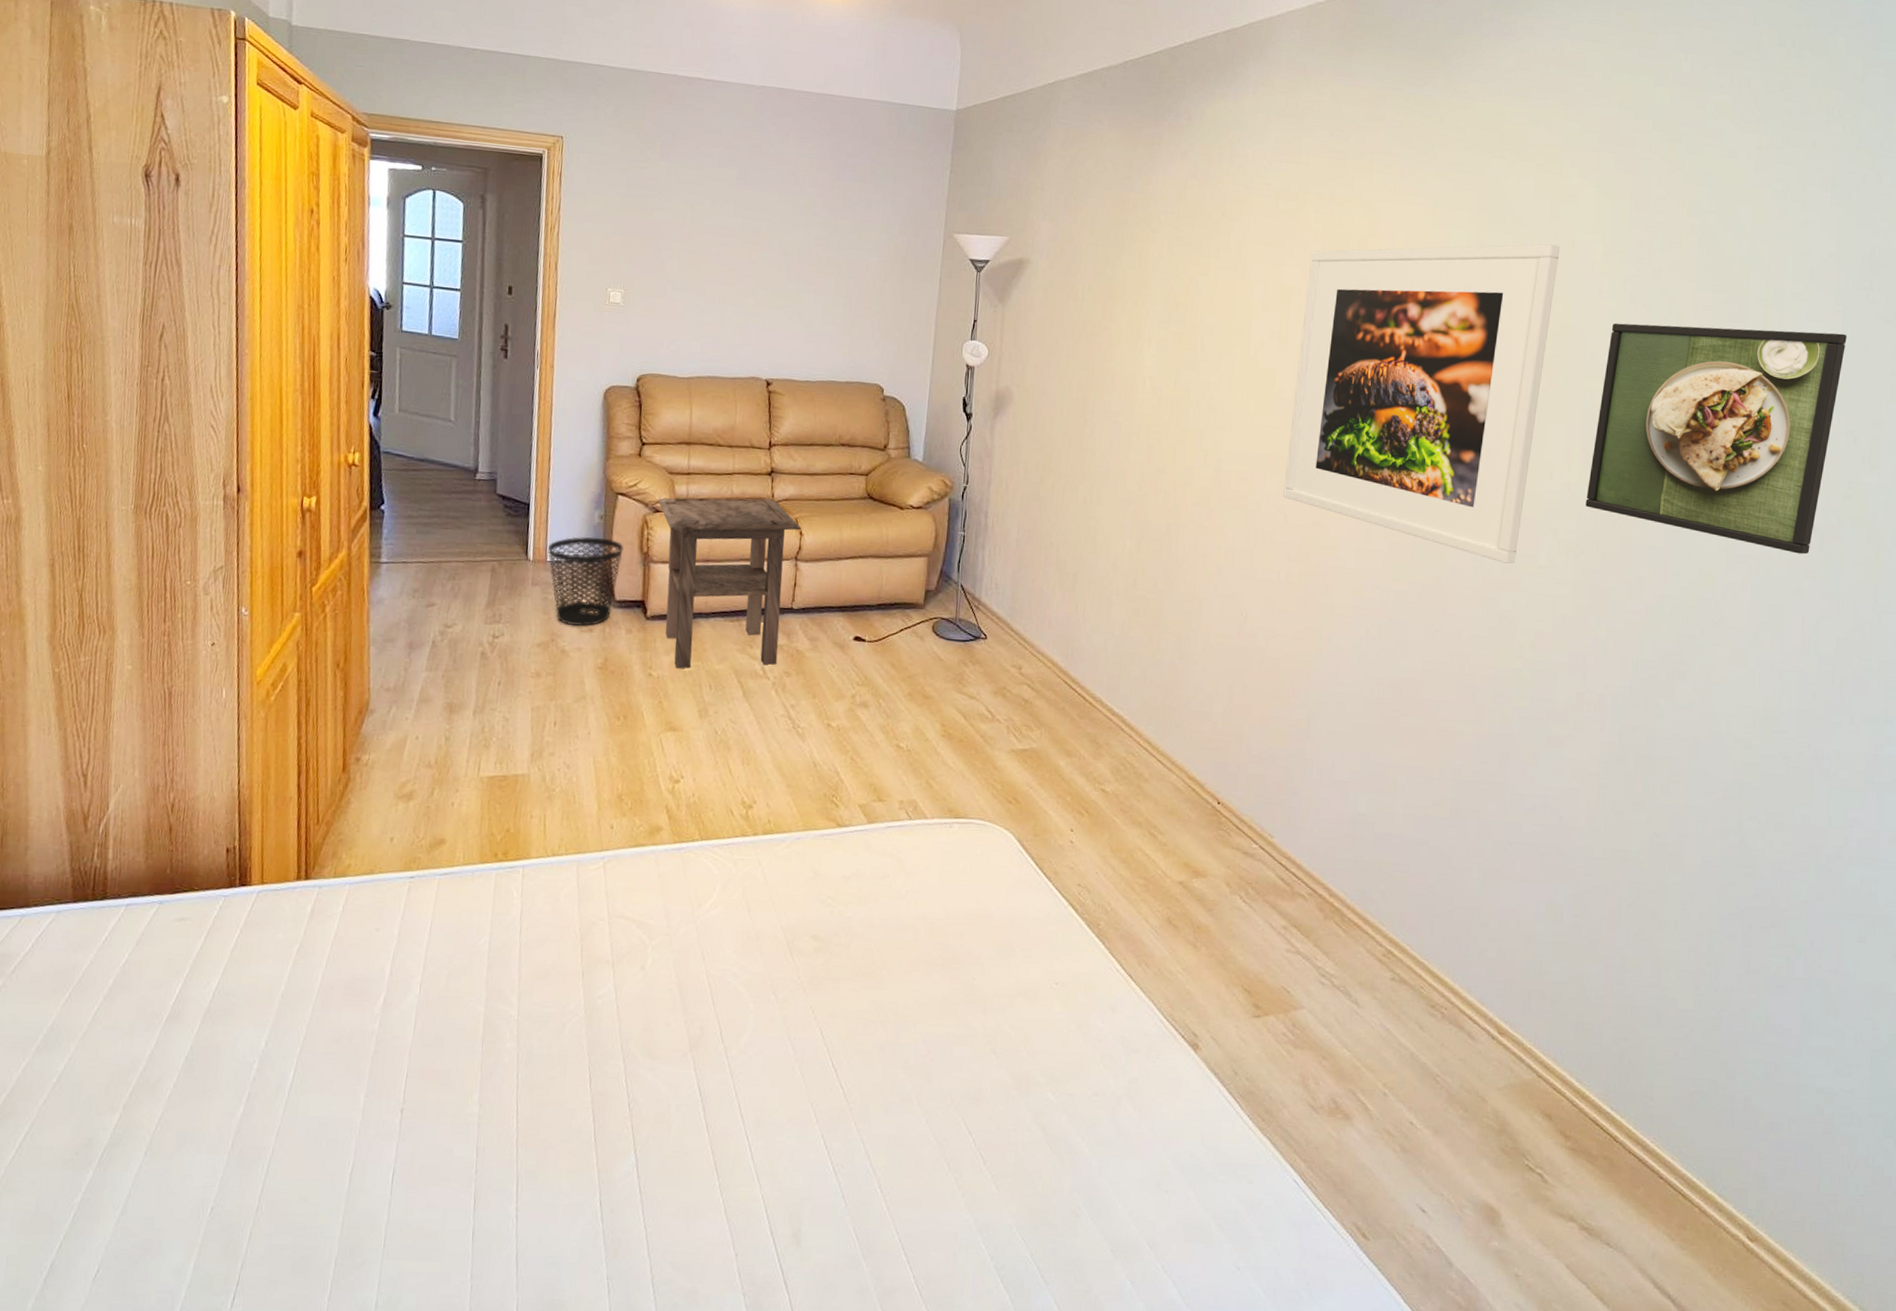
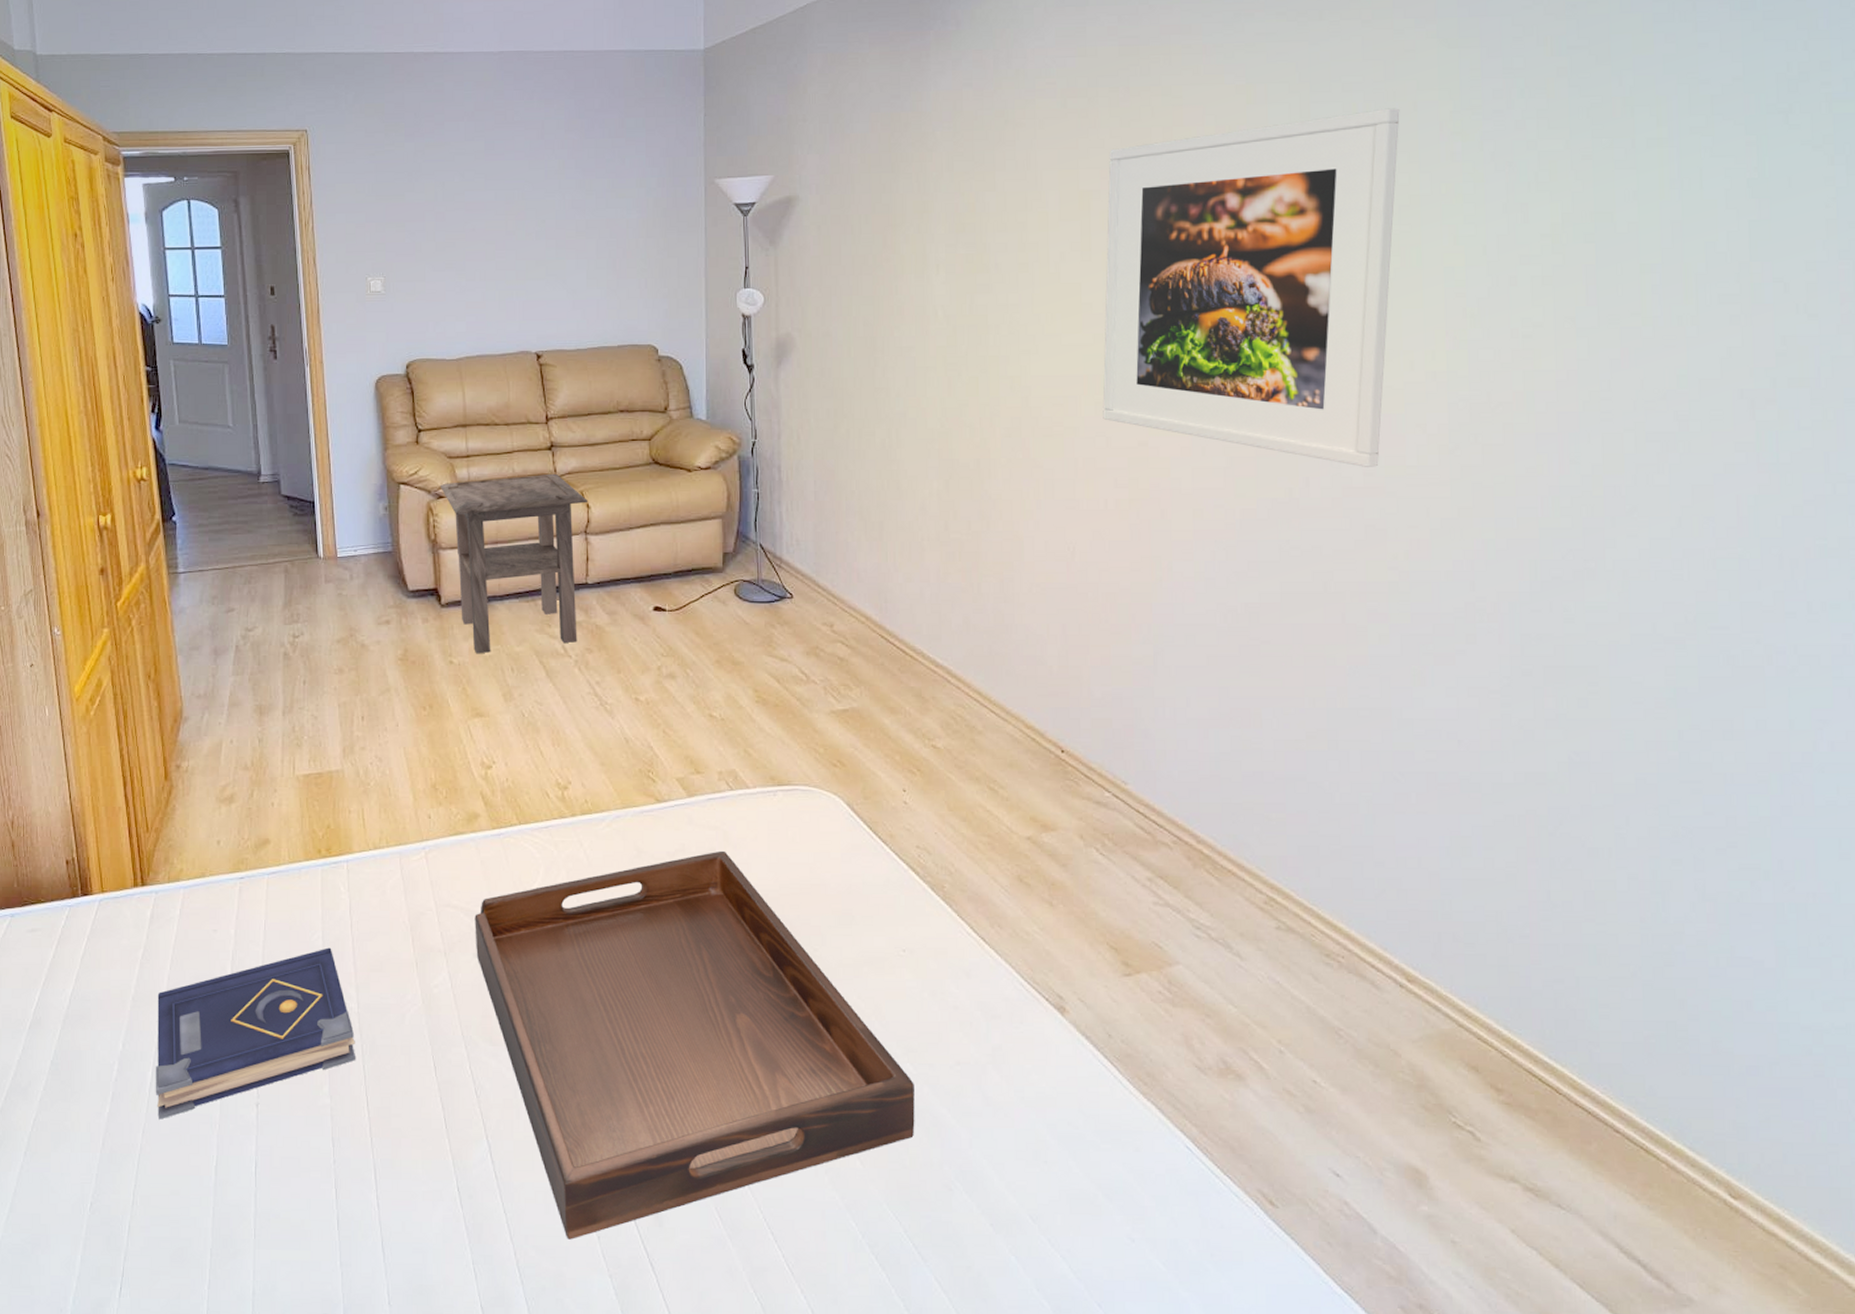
book: none [294,953,511,1122] -> present [155,947,355,1120]
wastebasket: present [548,536,624,626] -> none [337,529,411,620]
serving tray: none [644,877,1054,1257] -> present [475,850,915,1240]
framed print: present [1585,323,1847,555] -> none [1457,167,1765,425]

